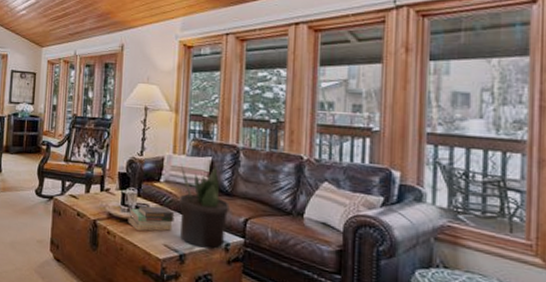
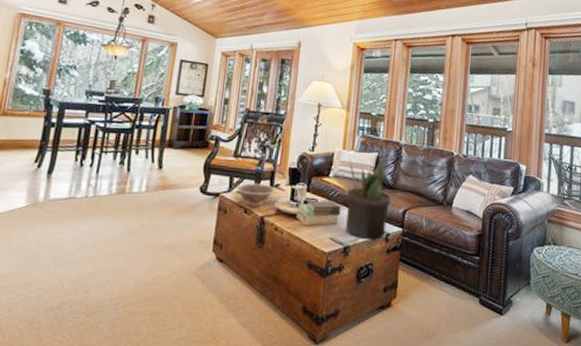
decorative bowl: none [68,187,107,210] -> present [236,183,276,206]

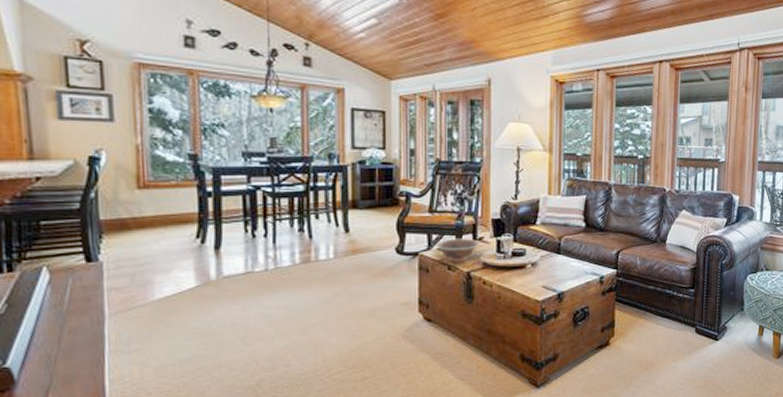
books: present [296,200,342,226] -> none [504,248,552,277]
planter: present [345,159,391,239] -> none [556,205,603,284]

